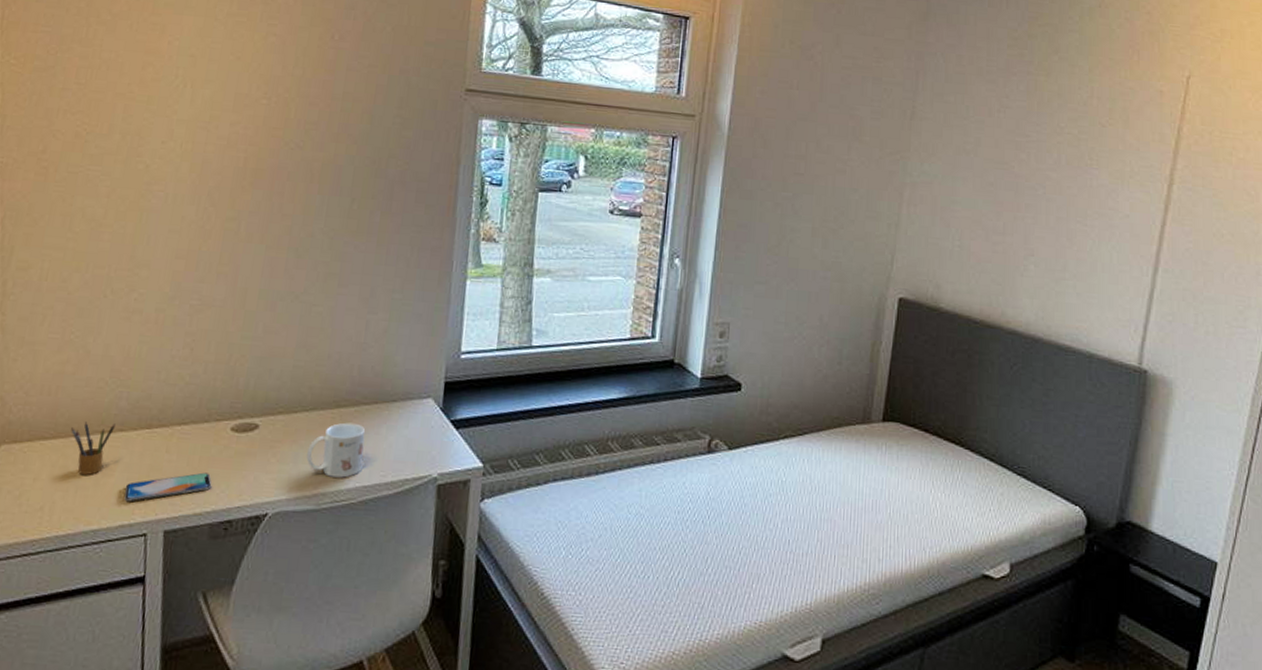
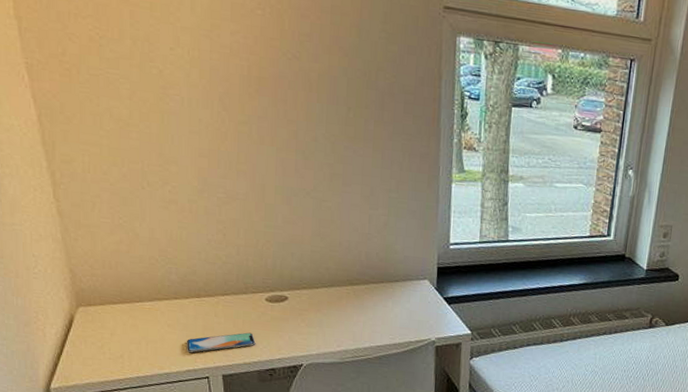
pencil box: present [71,421,115,475] -> none [134,291,170,332]
mug: present [306,422,366,478] -> none [329,297,375,339]

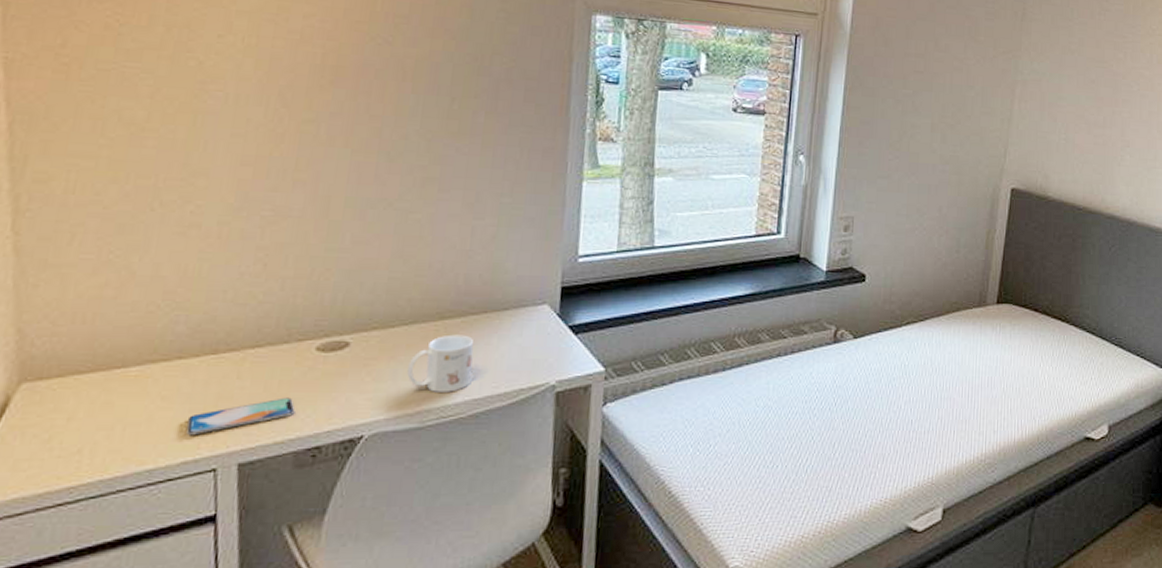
mug: none [329,297,375,339] -> present [407,334,474,392]

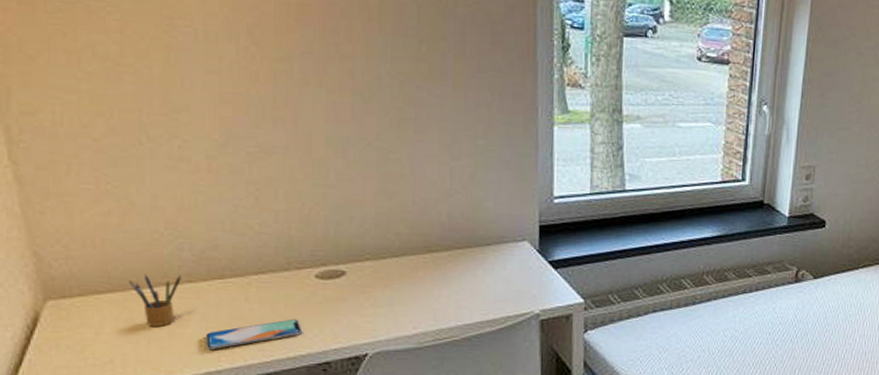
pencil box: none [114,350,172,410] -> present [129,274,181,327]
mug: present [407,334,474,392] -> none [402,266,462,318]

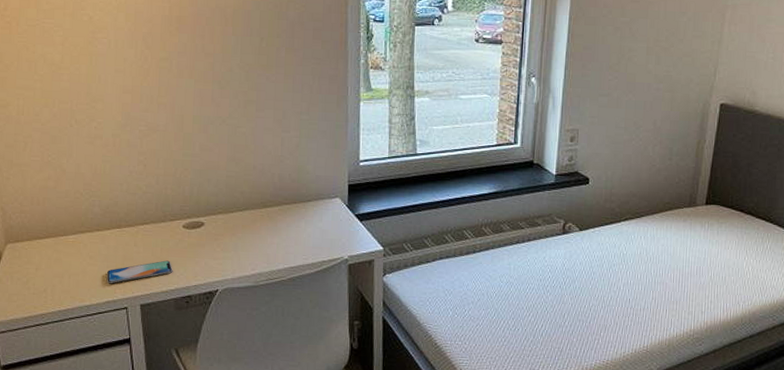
pencil box: present [129,274,181,327] -> none [59,224,93,265]

